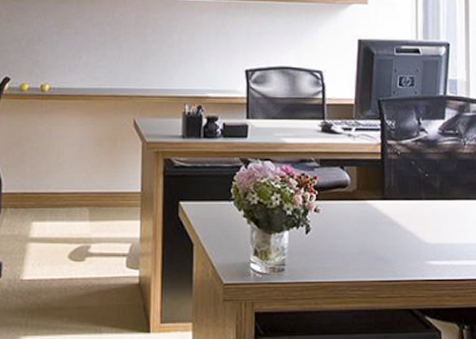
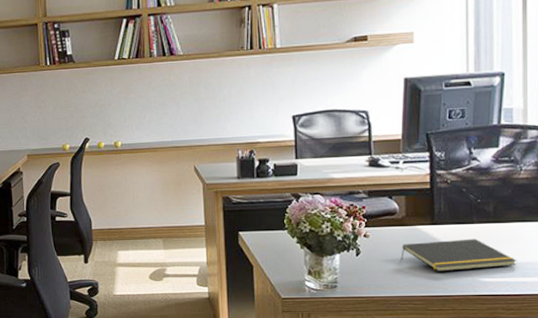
notepad: none [351,216,462,254] -> present [401,238,517,272]

